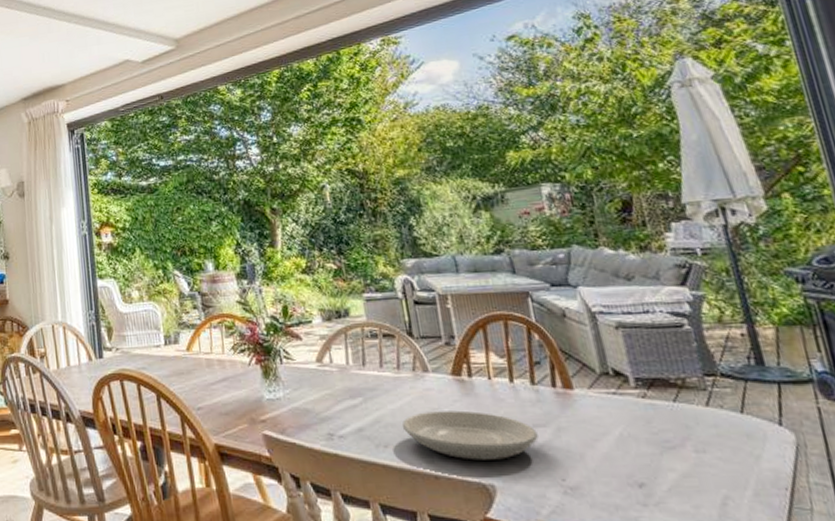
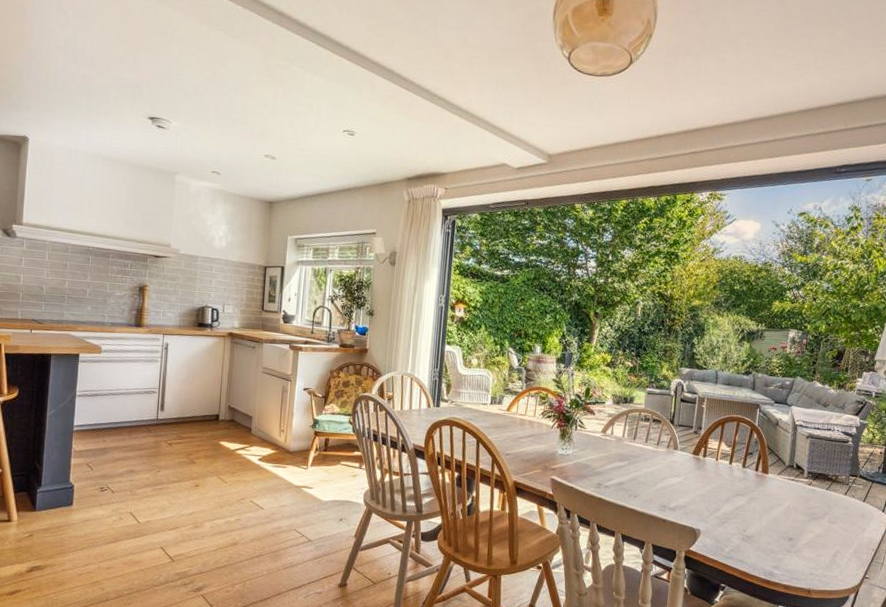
plate: present [401,410,539,460] -> none [650,477,737,514]

